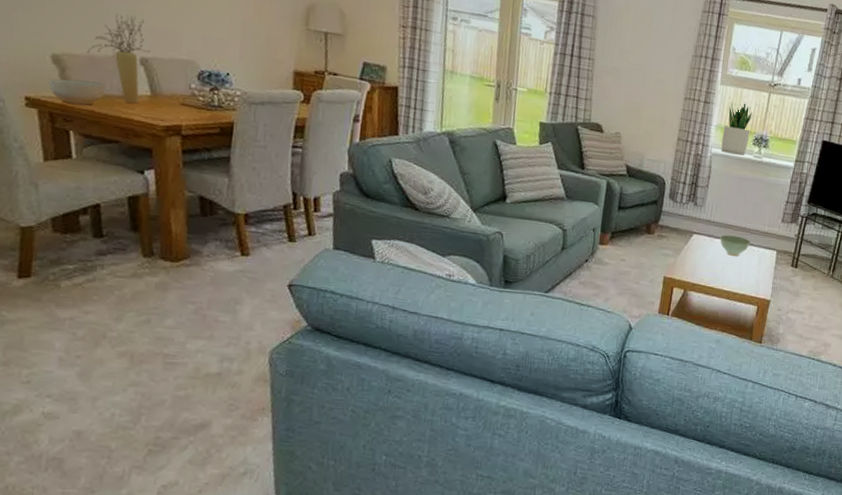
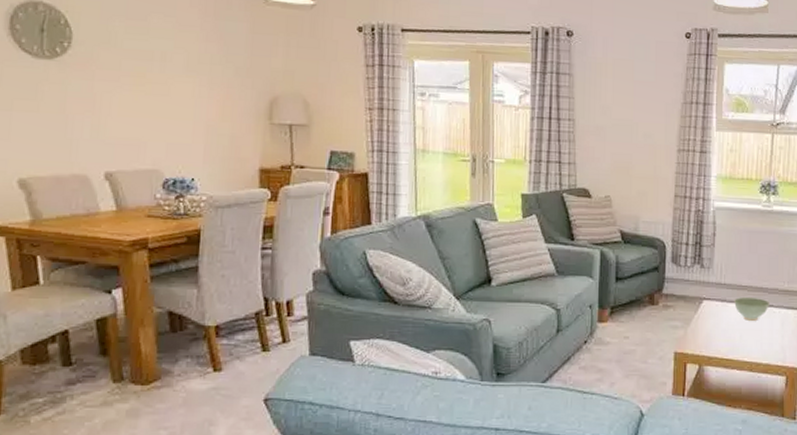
bowl: present [48,78,105,106] -> none [15,202,70,229]
flower arrangement: present [86,13,151,104] -> none [52,130,115,222]
planter: present [721,101,753,156] -> none [724,146,757,206]

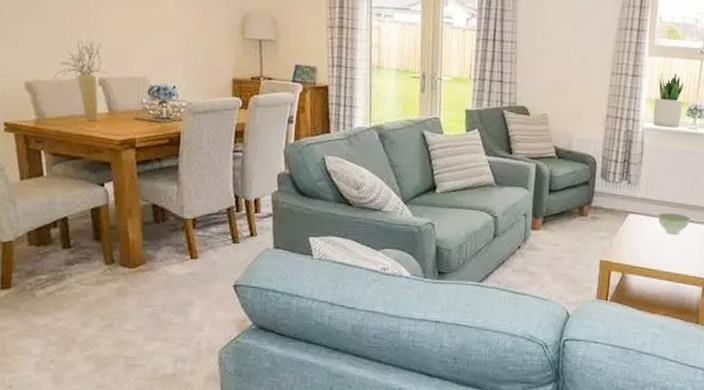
flower arrangement: none [52,130,115,222] -> present [53,39,107,122]
planter: none [724,146,757,206] -> present [653,71,685,128]

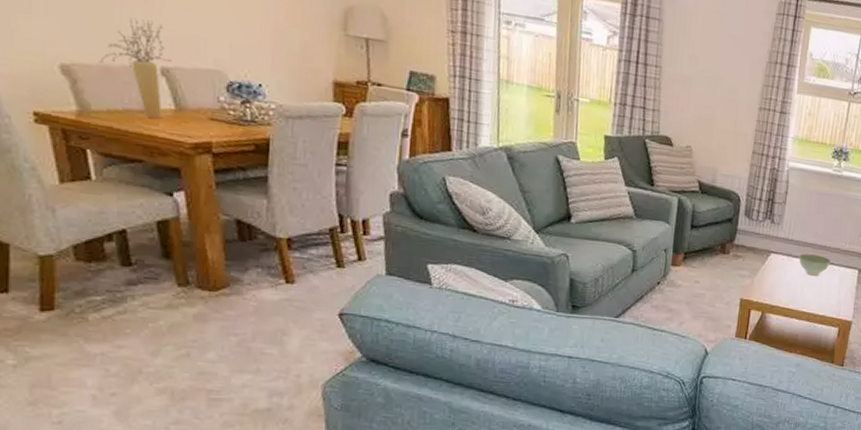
planter: present [653,71,685,128] -> none [798,111,832,170]

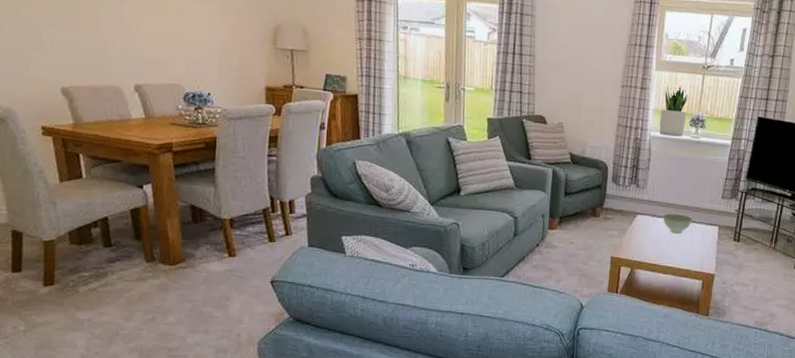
flower arrangement: present [99,17,172,119] -> none [89,47,143,127]
planter: none [798,111,832,170] -> present [659,85,689,137]

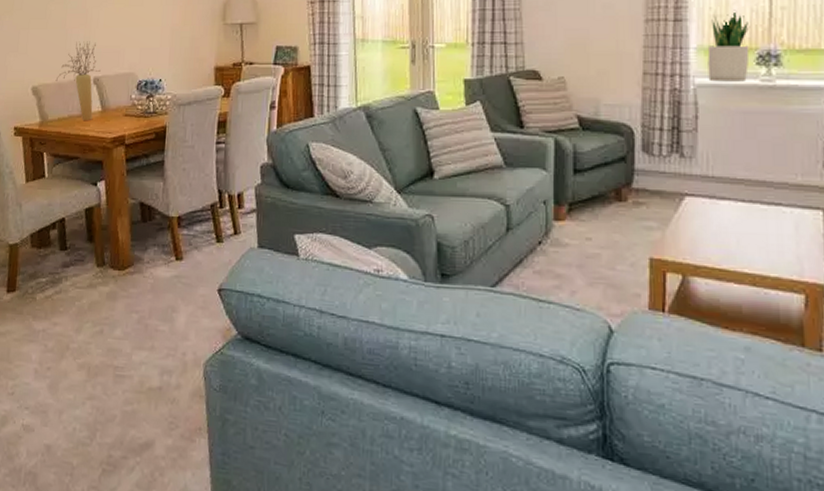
flower arrangement: none [89,47,143,127] -> present [55,41,101,121]
bowl: present [663,214,692,234] -> none [727,193,777,223]

